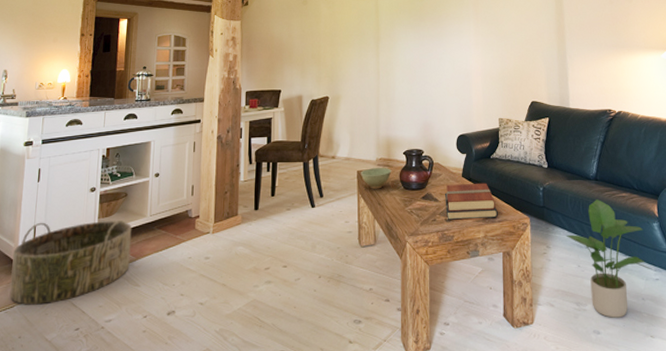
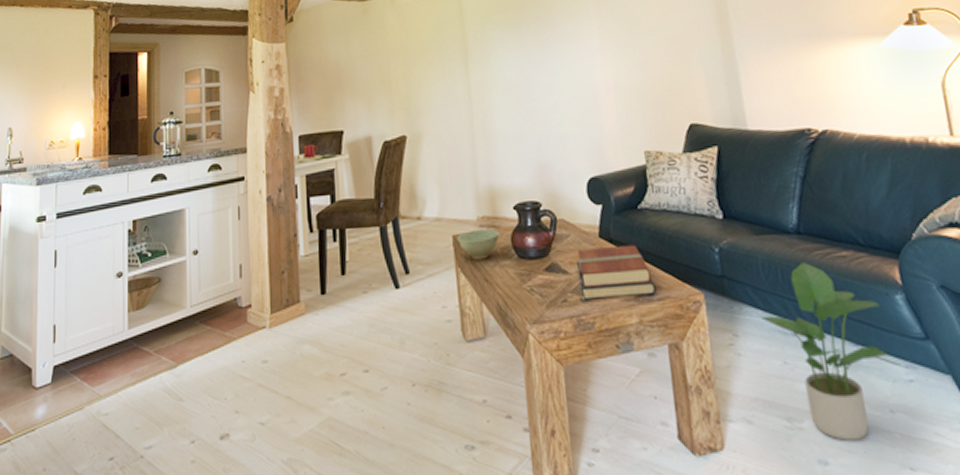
basket: present [9,221,132,305] -> none [30,314,170,427]

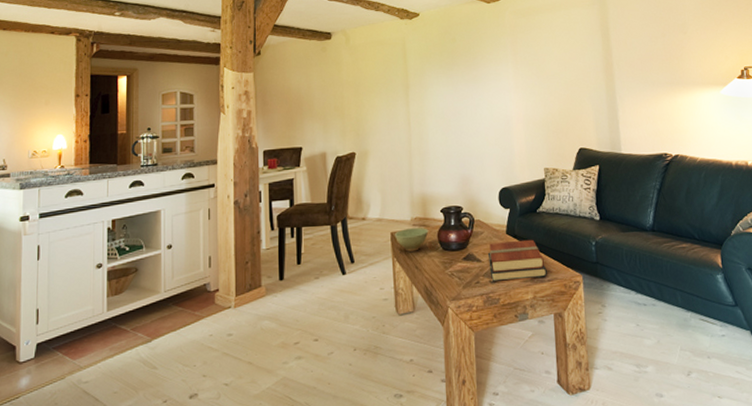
potted plant: present [762,262,887,441] -> none [623,252,709,379]

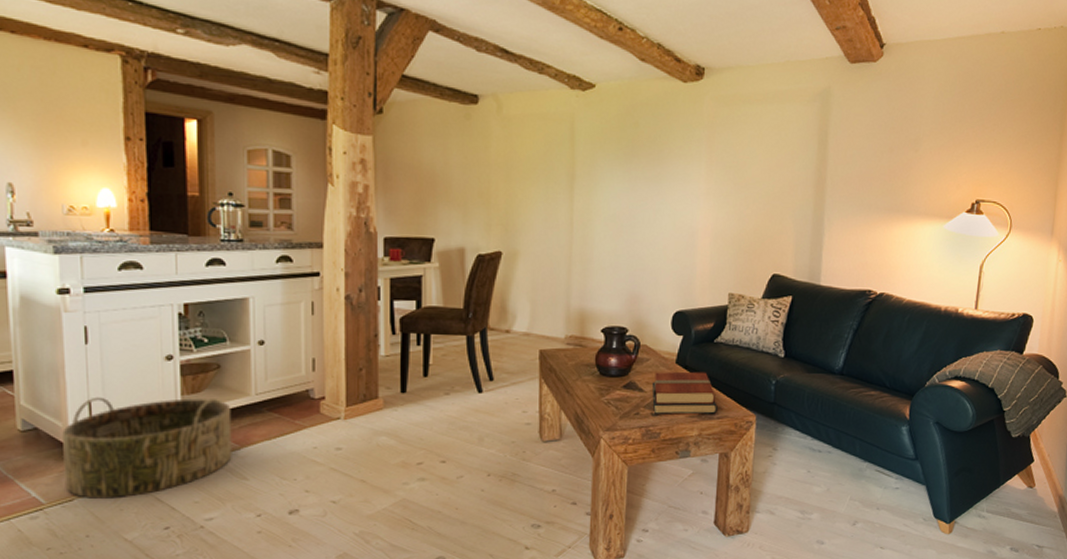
basket: none [14,298,145,395] -> present [62,396,232,499]
bowl: present [394,228,429,252] -> none [543,347,585,374]

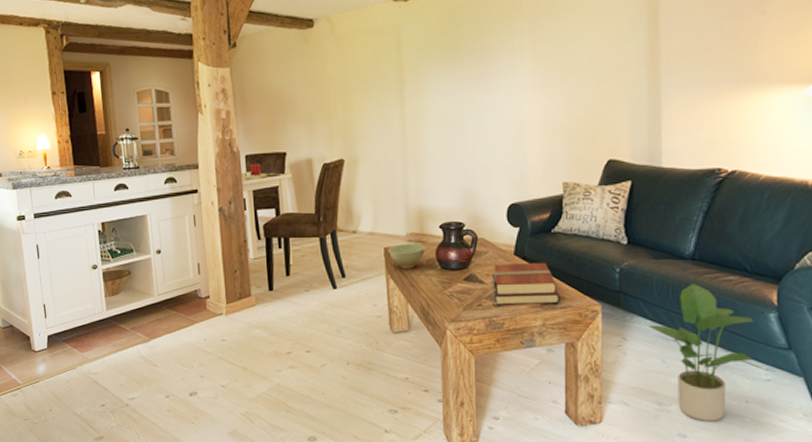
basket: present [62,396,232,499] -> none [28,300,145,381]
bowl: none [543,347,585,374] -> present [388,244,426,269]
potted plant: none [798,397,890,528] -> present [649,284,755,421]

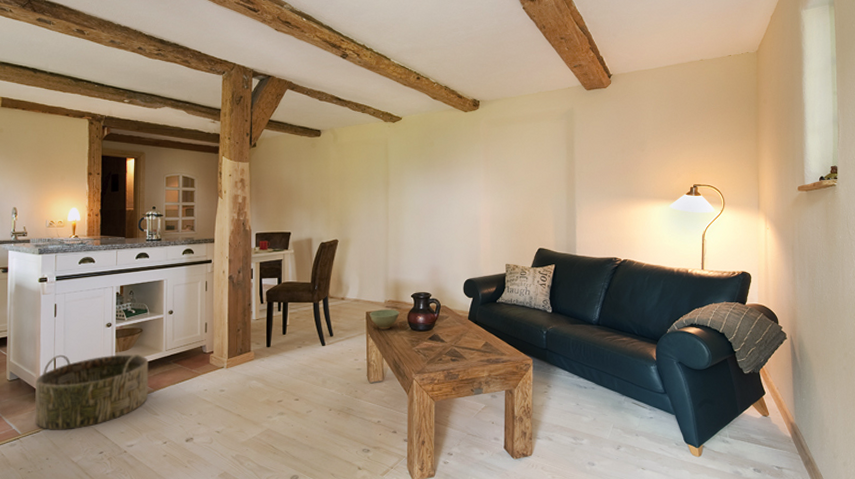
basket: none [28,300,145,381] -> present [35,354,149,430]
books: present [492,262,560,305] -> none [450,325,502,360]
potted plant: present [649,284,755,421] -> none [567,343,641,451]

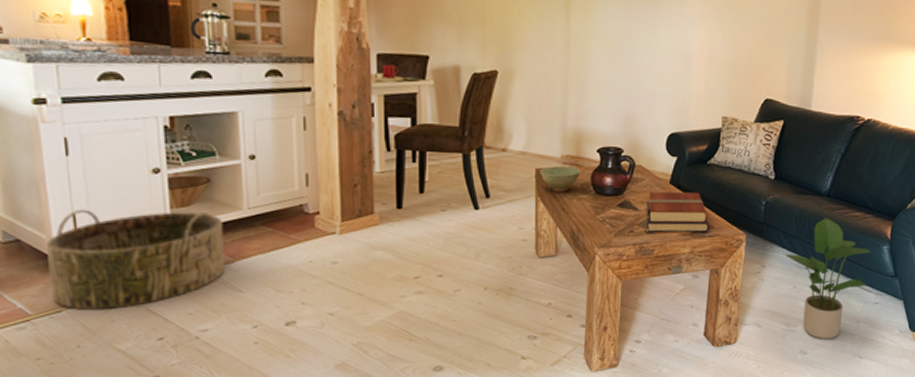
books: none [450,325,502,360] -> present [645,191,709,233]
potted plant: none [567,343,641,451] -> present [786,218,872,339]

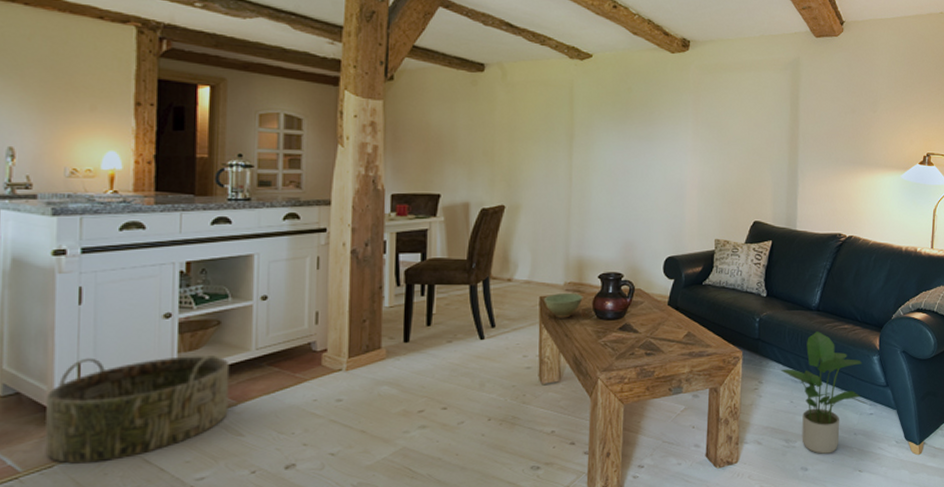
books: present [645,191,709,233] -> none [645,312,707,354]

